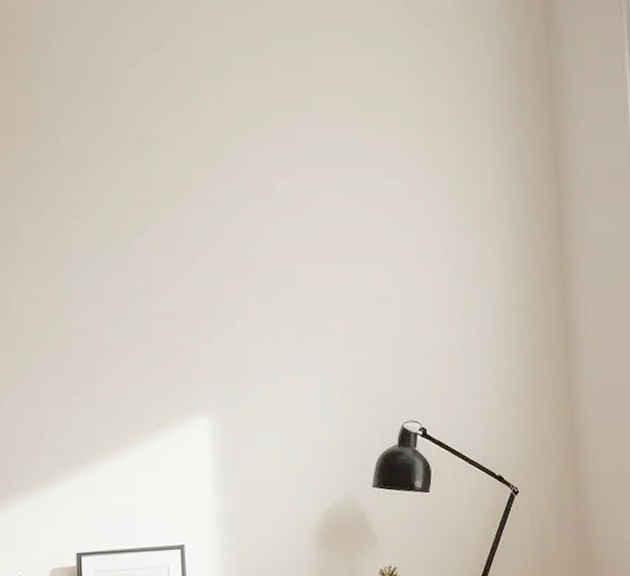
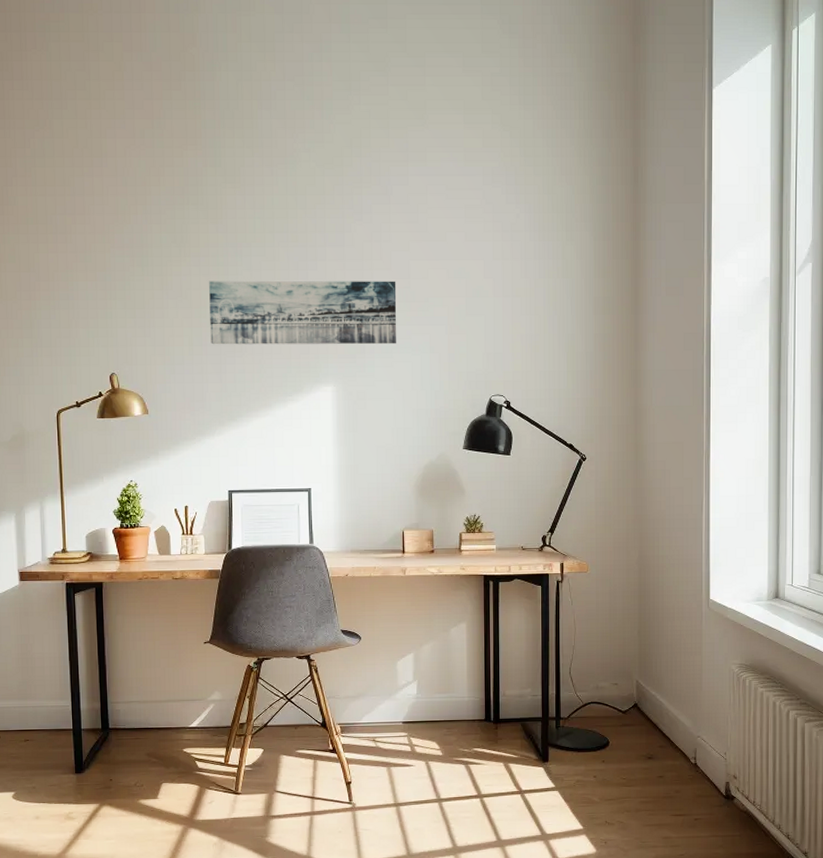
wall art: none [47,289,287,372] -> present [209,280,397,345]

